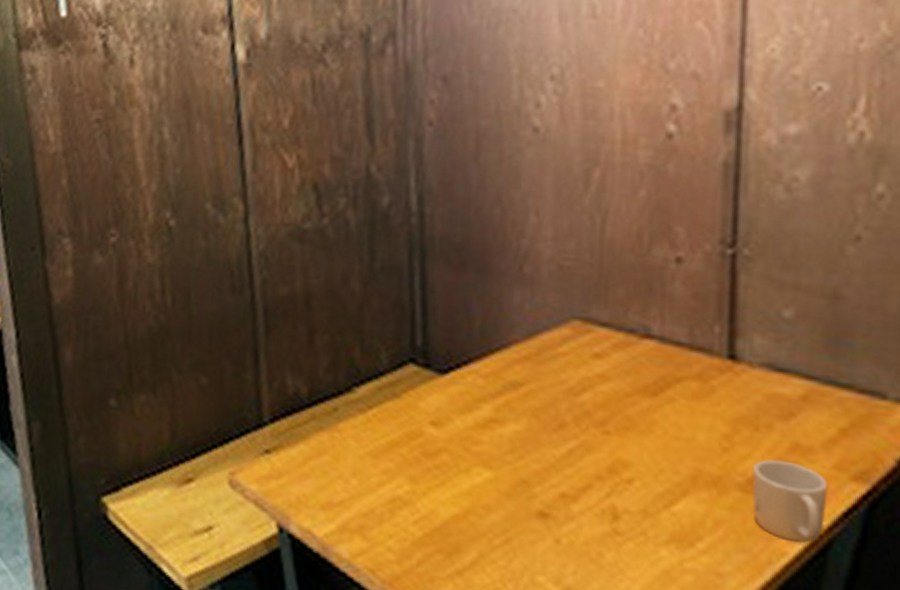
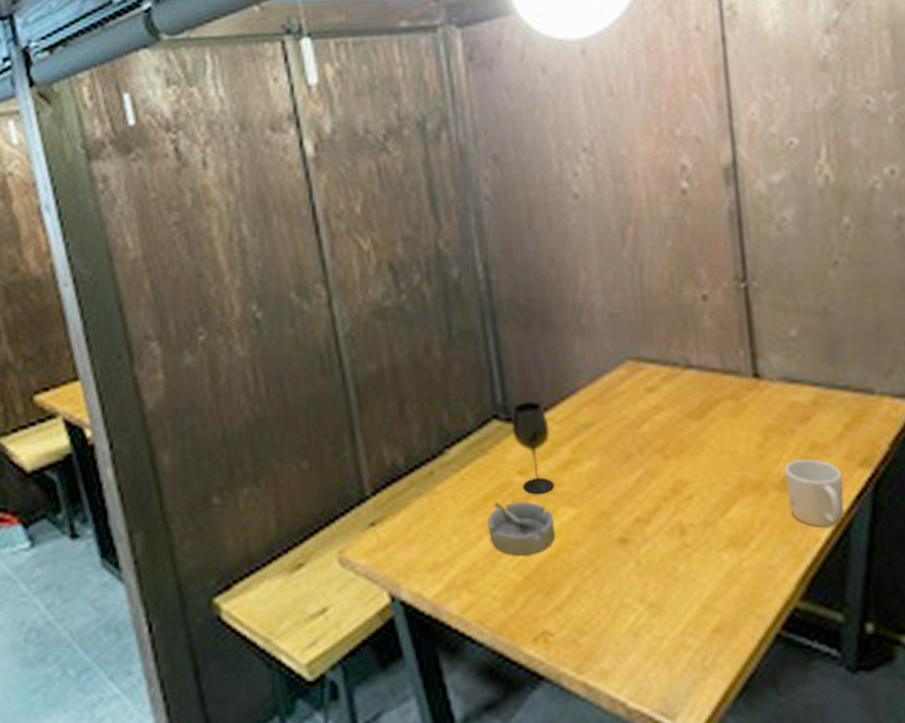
ashtray: none [390,449,466,512] -> present [487,501,555,556]
wine glass: none [429,348,473,452] -> present [511,400,554,496]

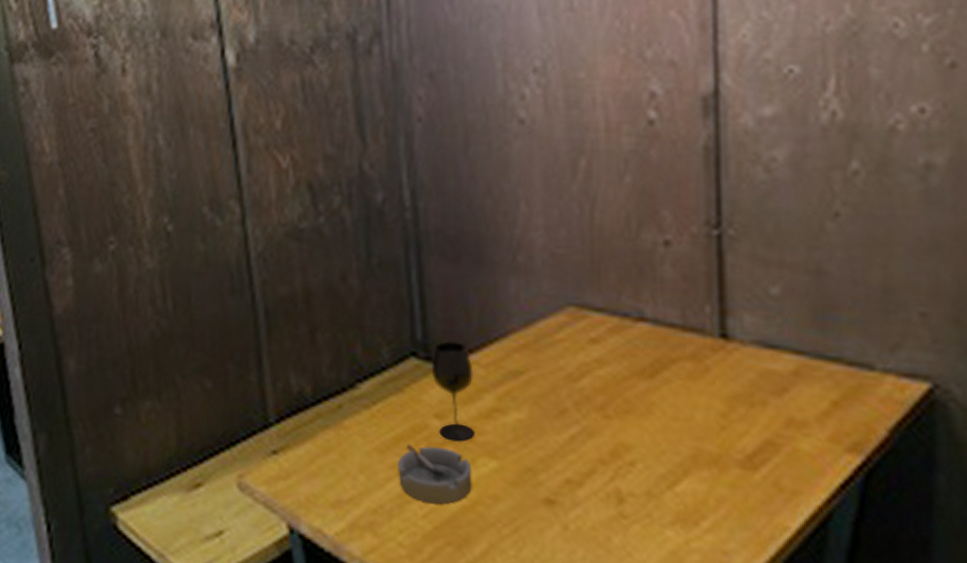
mug: present [784,458,844,527] -> none [750,434,825,517]

